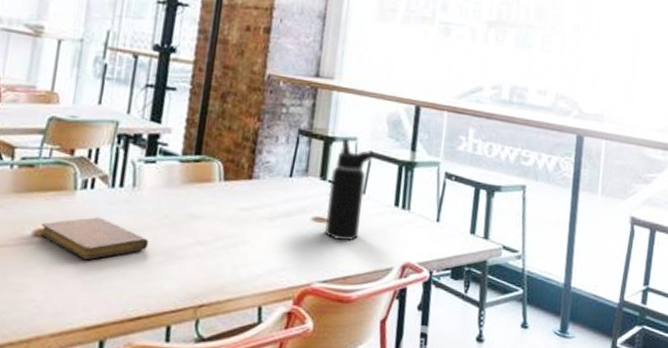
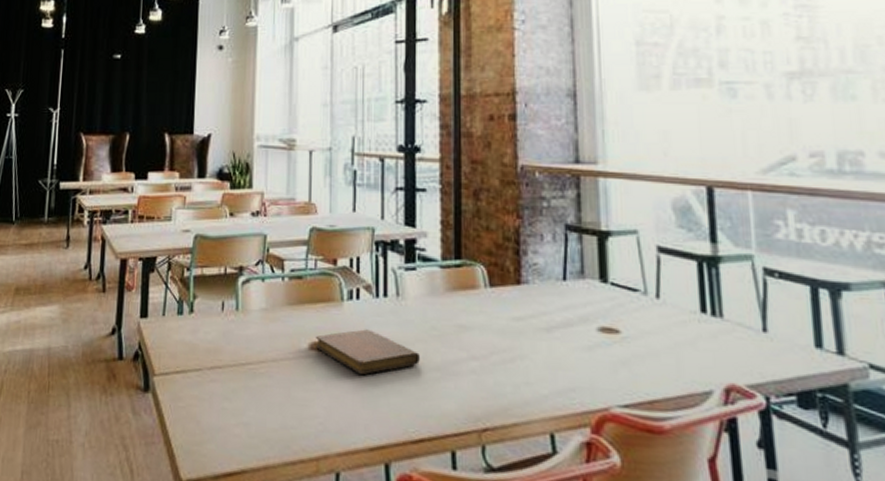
water bottle: present [324,139,375,240] -> none [612,232,664,356]

